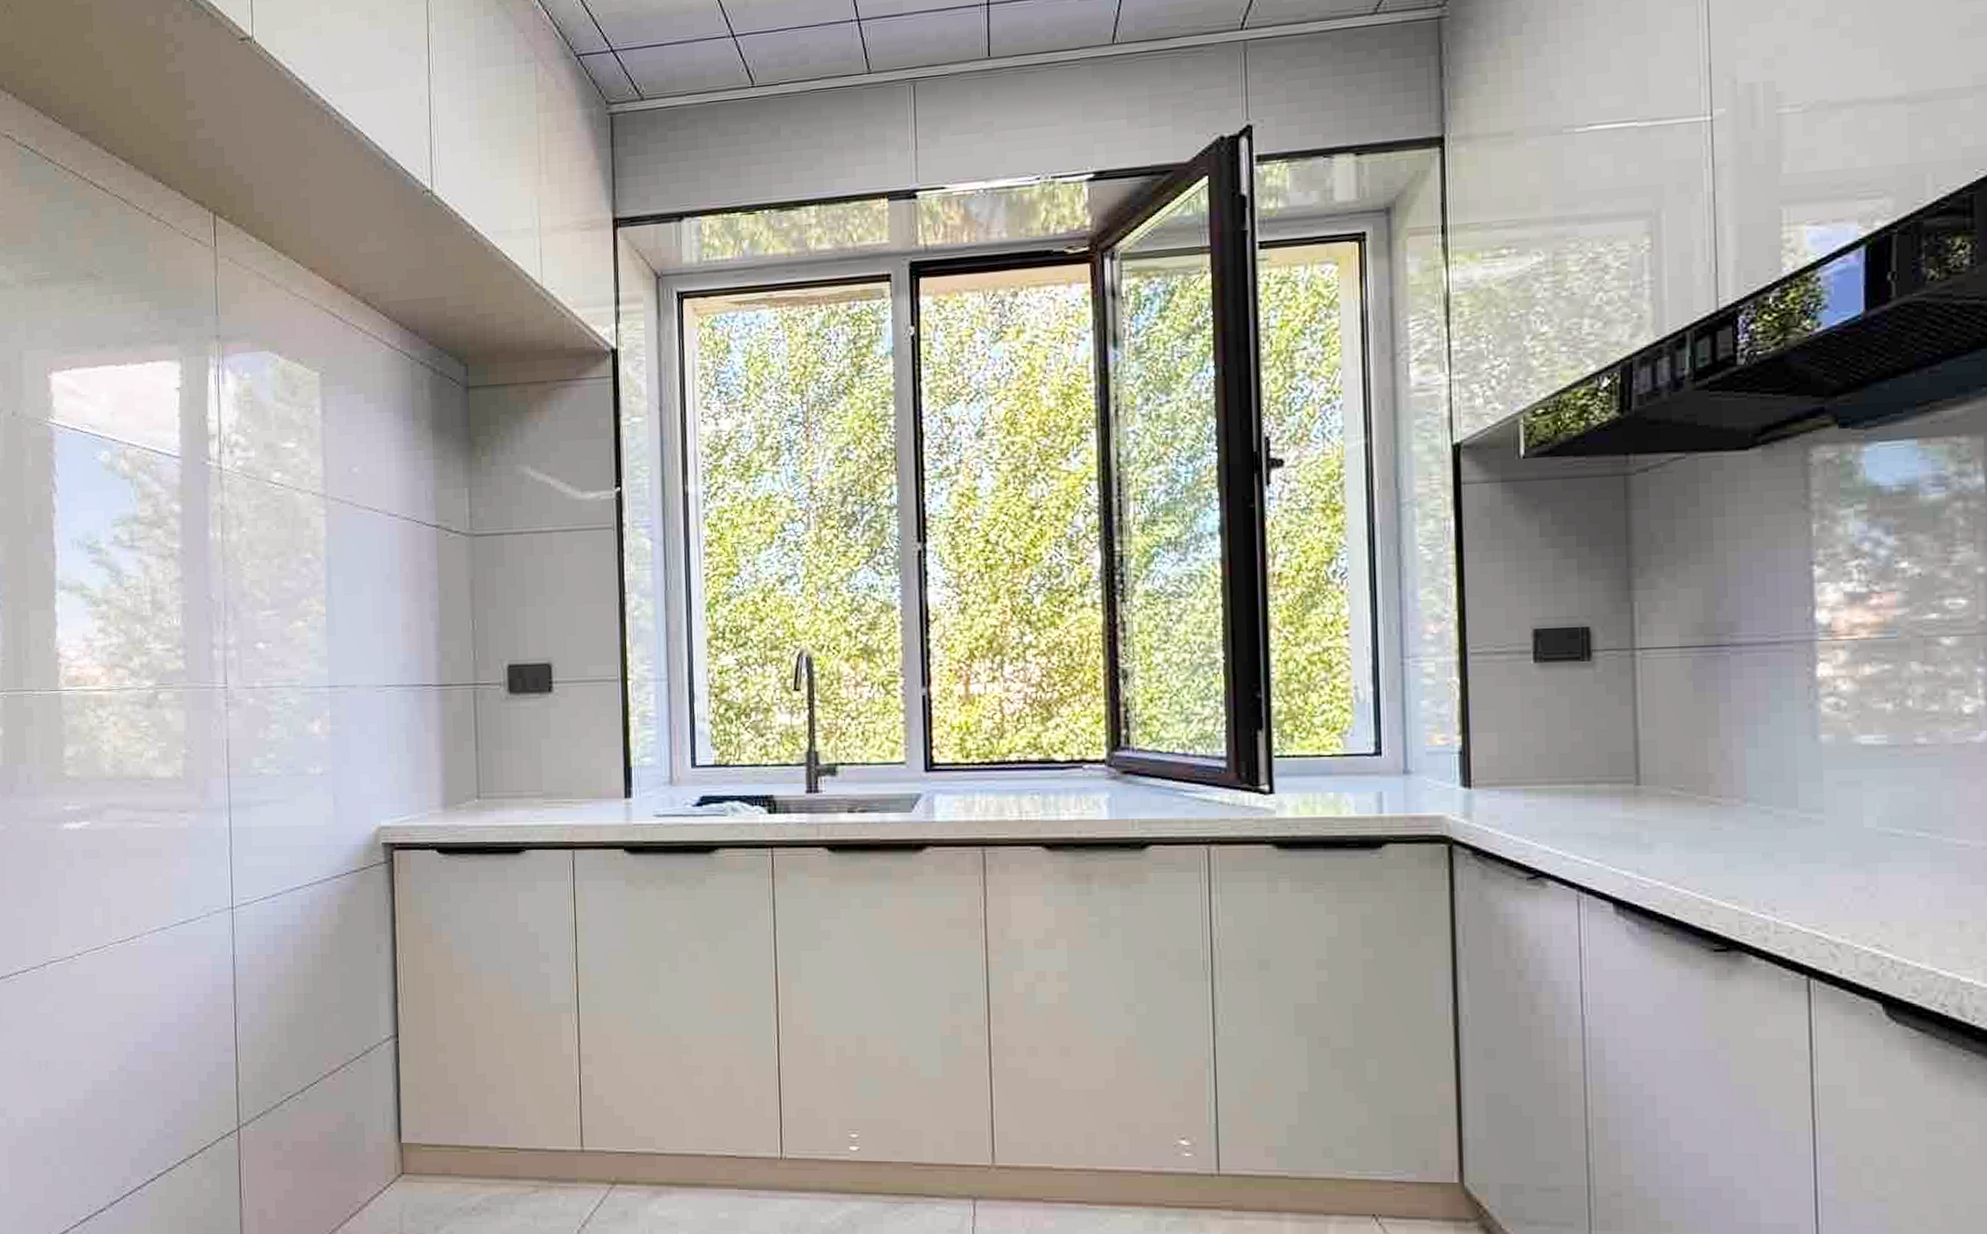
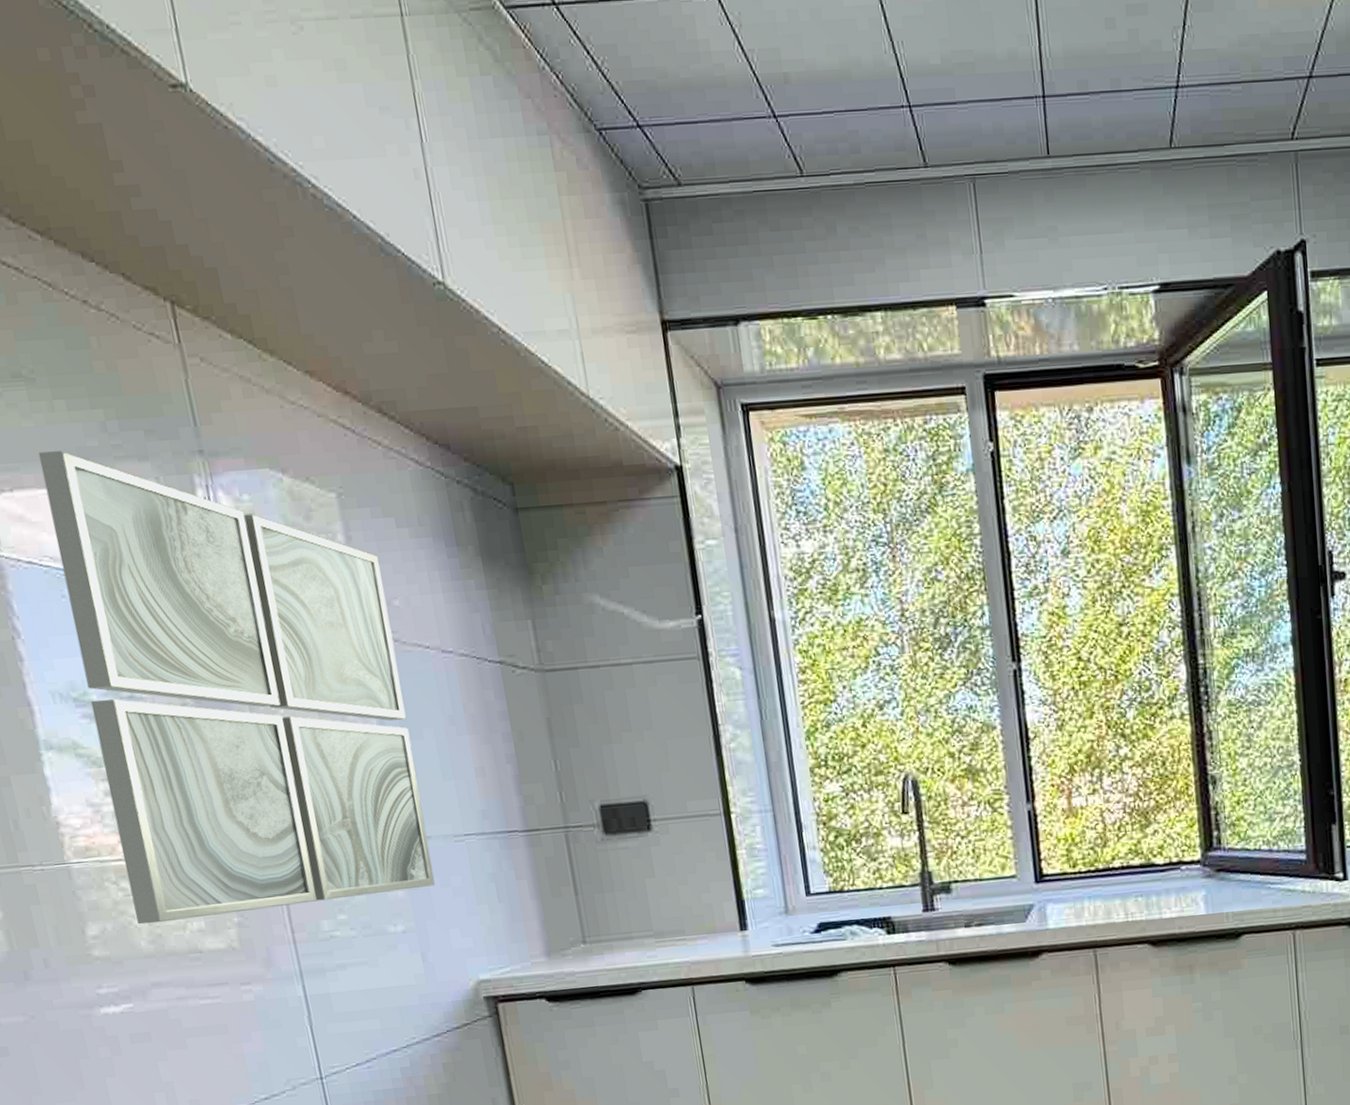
wall art: none [94,336,354,750] -> present [37,451,435,925]

